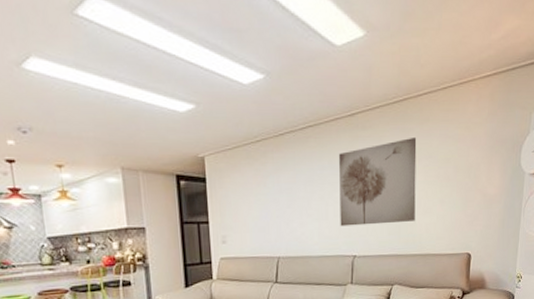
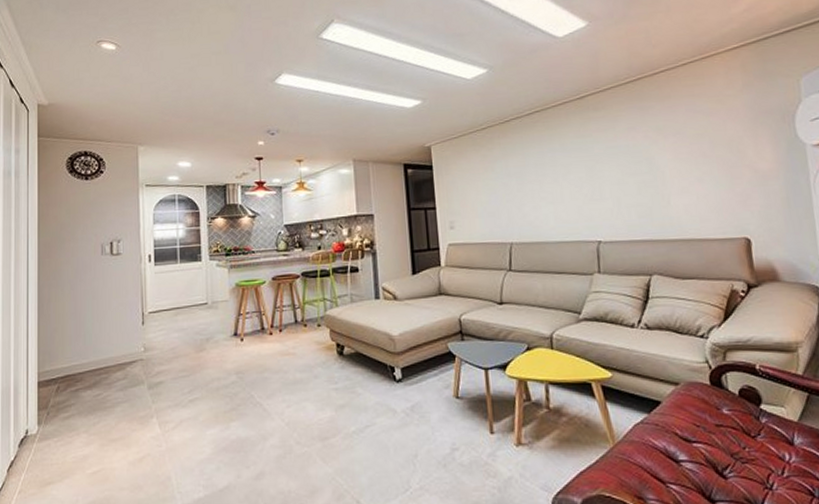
wall art: present [339,136,417,227] -> none [571,114,670,210]

